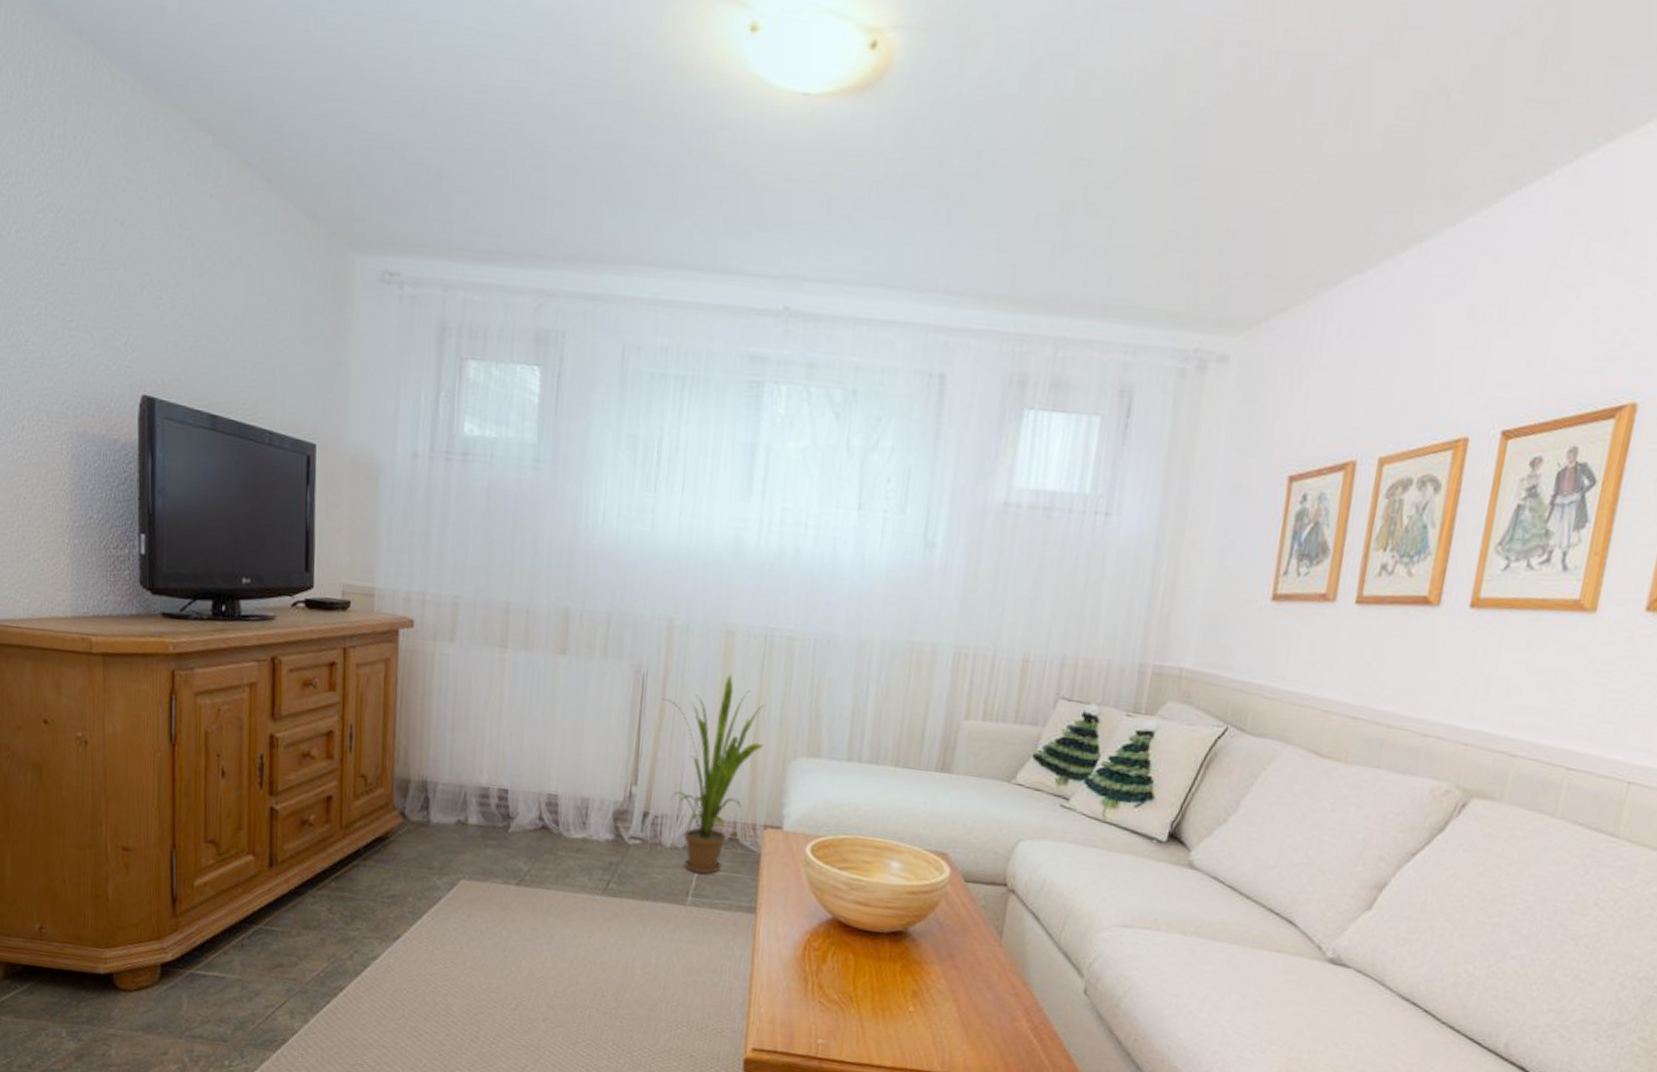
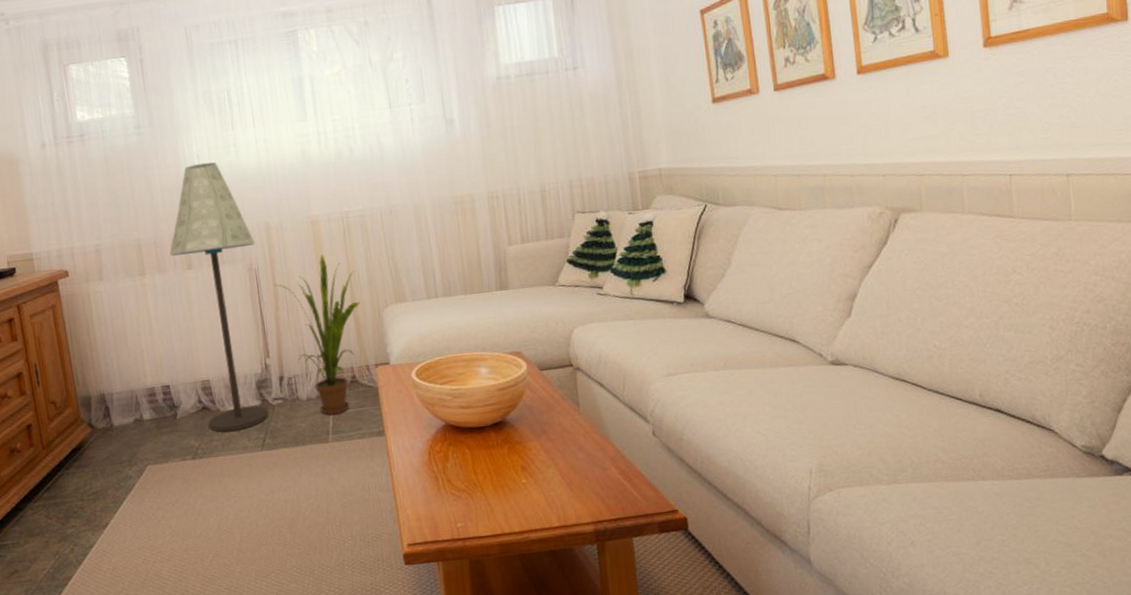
floor lamp: none [542,524,651,865] -> present [169,162,269,433]

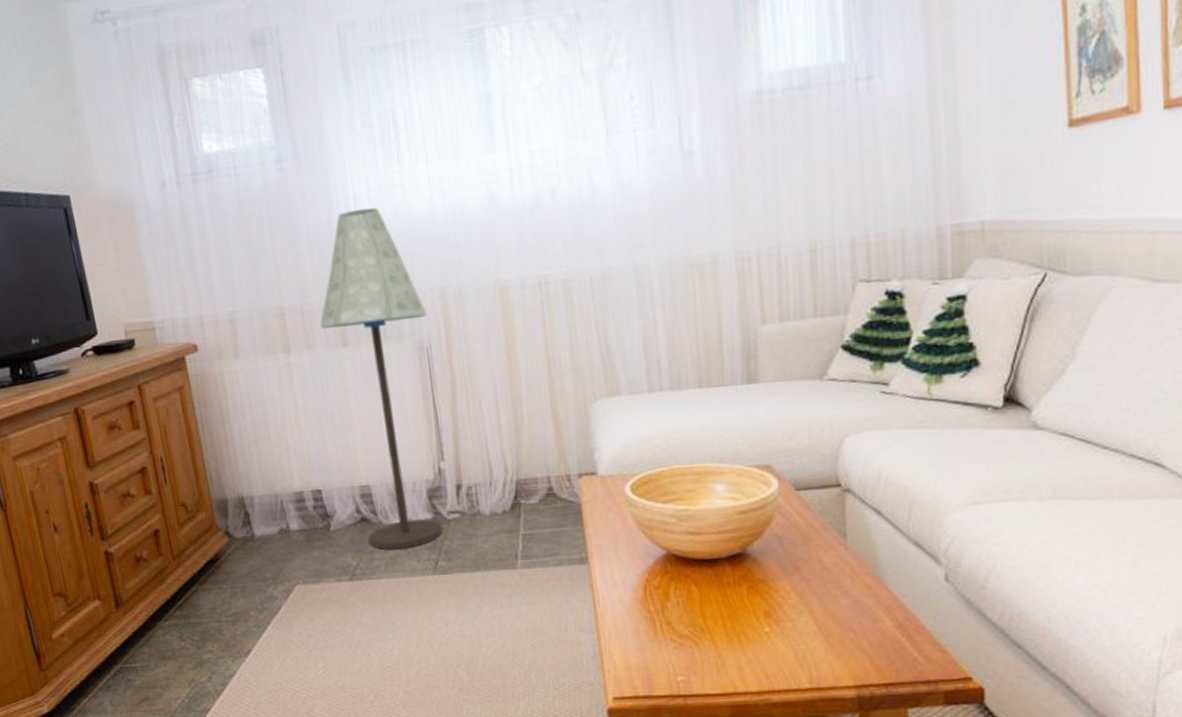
house plant: present [274,254,360,415] -> none [451,330,561,535]

